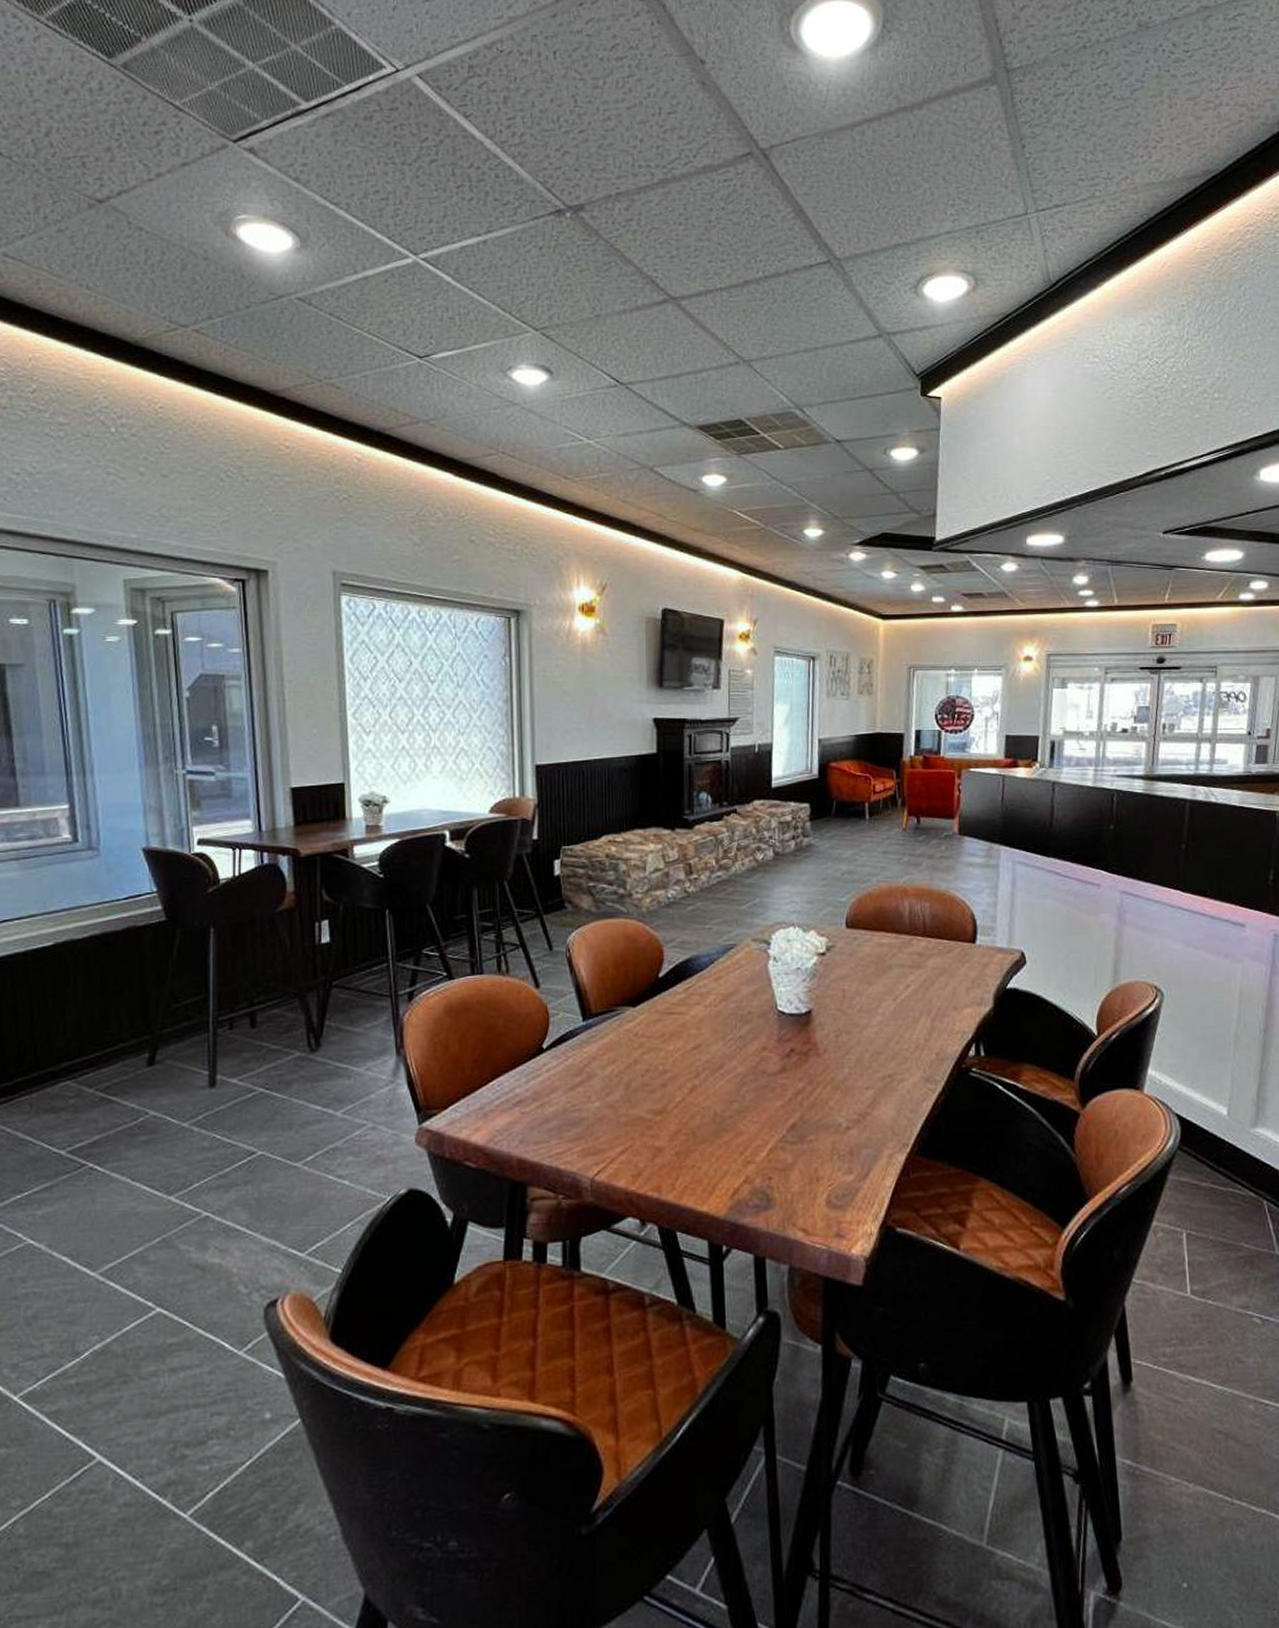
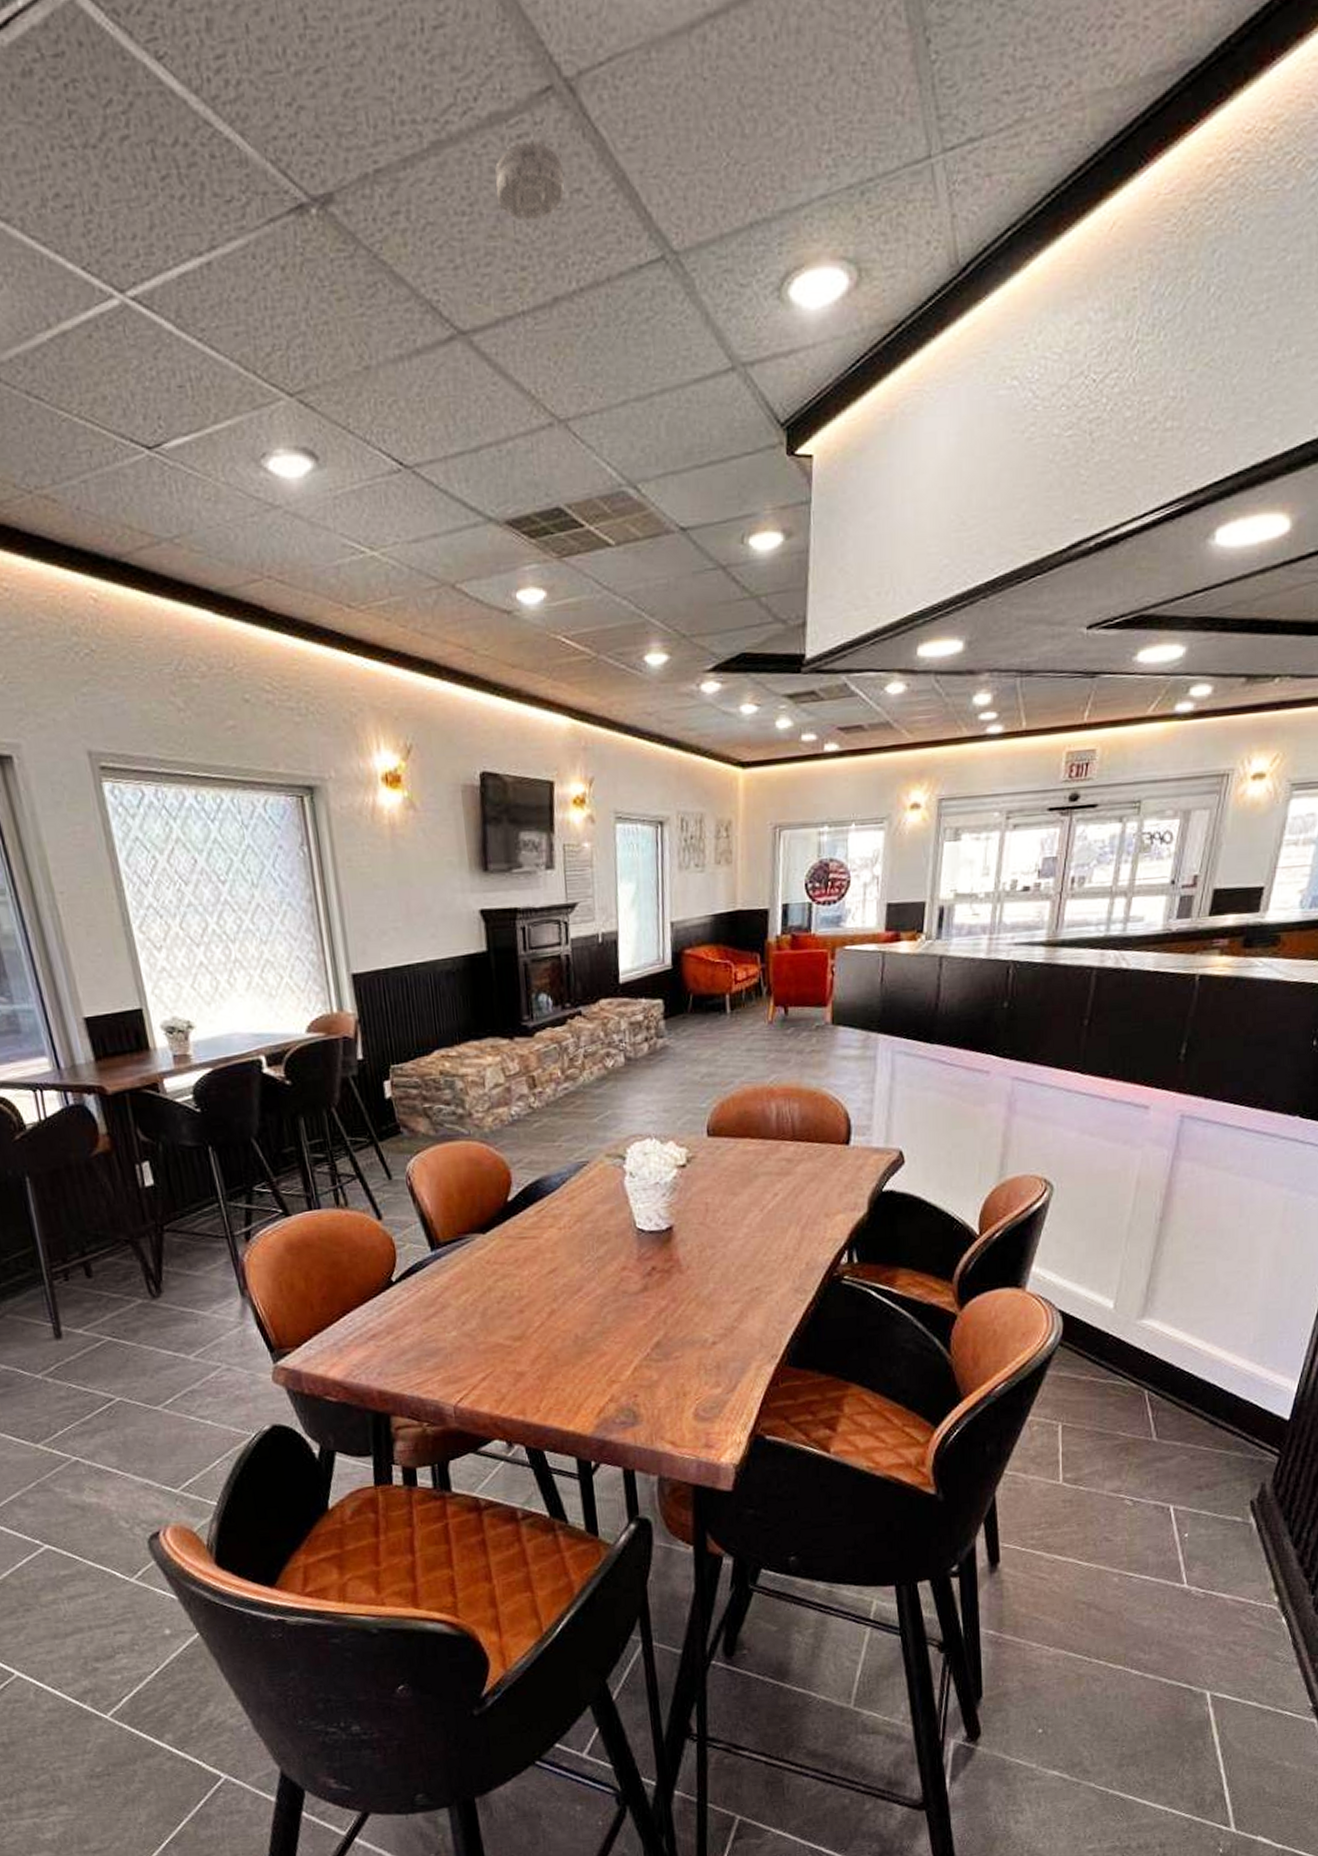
smoke detector: none [706,184,756,232] -> present [495,141,564,221]

